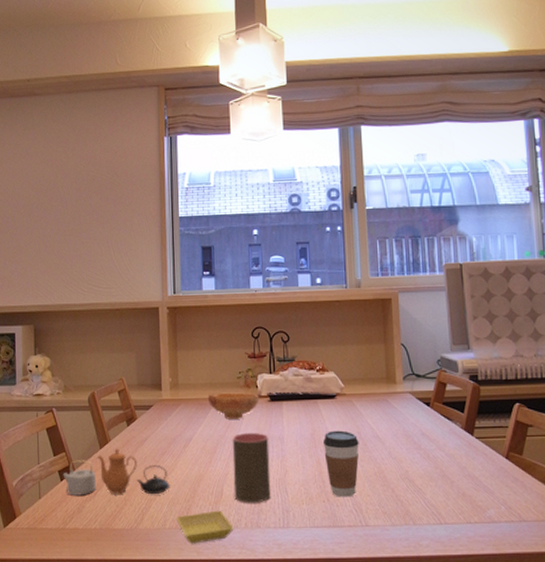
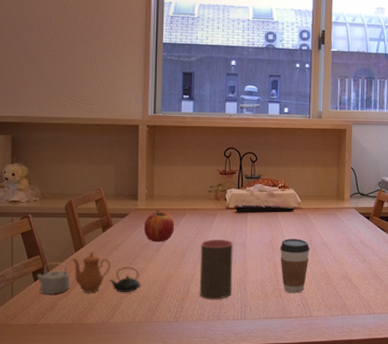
apple: none [169,400,202,437] -> present [143,209,174,242]
saucer: present [176,510,234,544] -> none [145,305,197,335]
bowl: present [207,392,260,419] -> none [180,204,227,227]

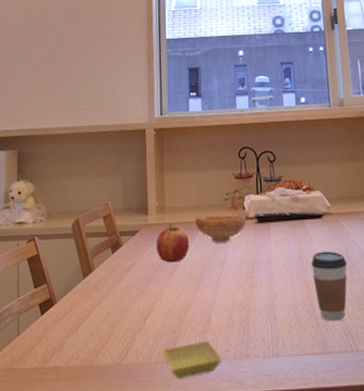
teapot: present [36,252,141,294] -> none [43,277,156,331]
saucer: none [145,305,197,335] -> present [163,340,222,379]
bowl: none [180,204,227,227] -> present [194,215,247,243]
cup: present [199,239,233,300] -> none [219,255,260,332]

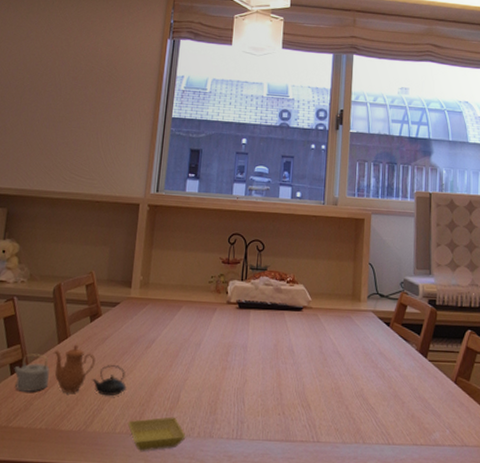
teapot: none [43,277,156,331] -> present [14,344,127,397]
apple: present [155,224,189,263] -> none [134,299,169,338]
bowl: present [194,215,247,243] -> none [176,295,228,324]
coffee cup: present [311,251,347,322] -> none [285,343,320,412]

